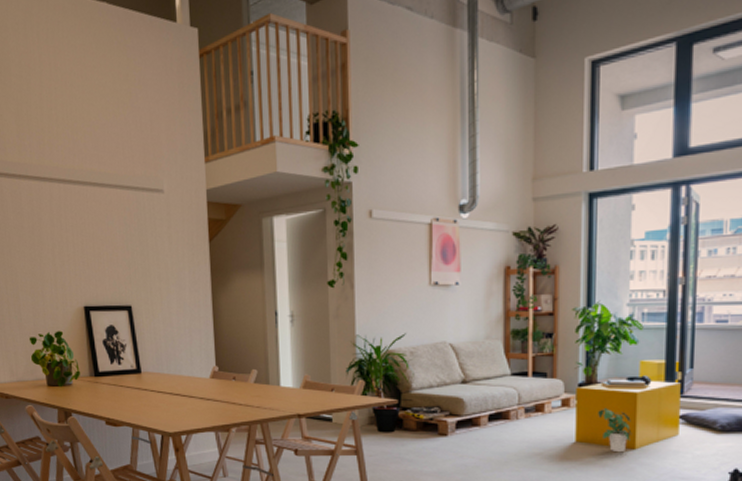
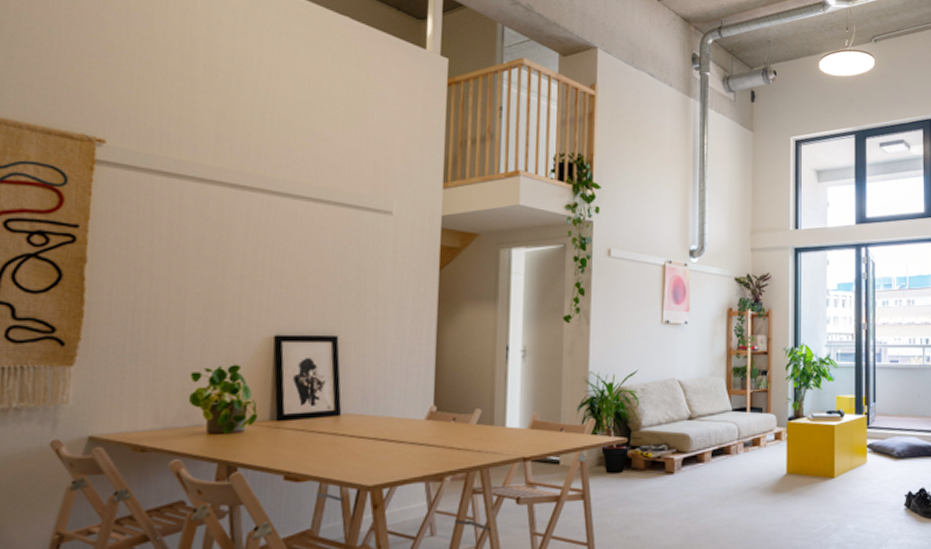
potted plant: present [598,407,632,453] -> none [804,439,832,482]

